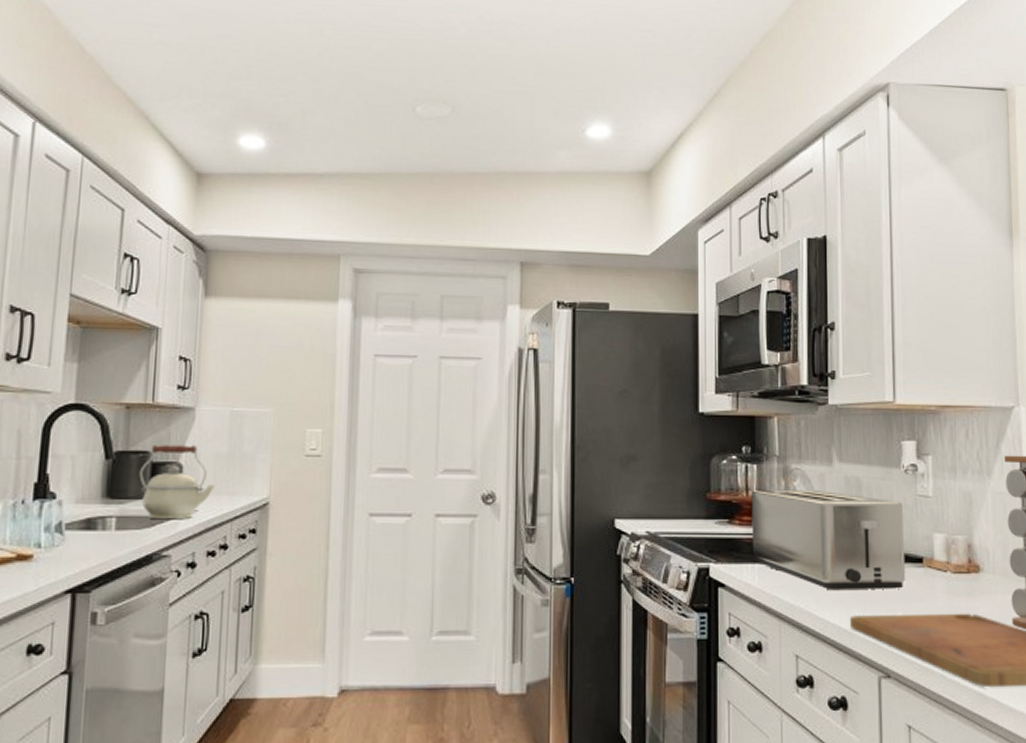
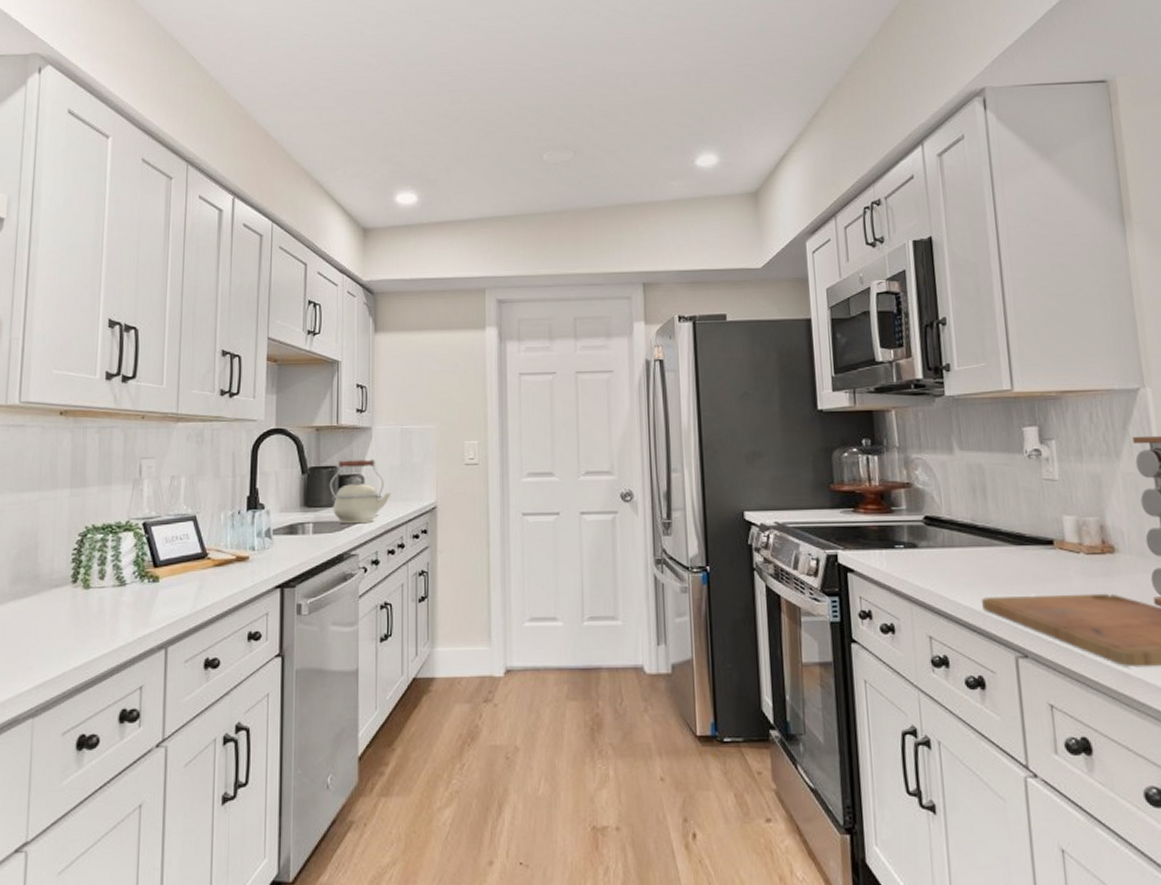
toaster: present [751,489,906,589] -> none [874,477,1037,573]

